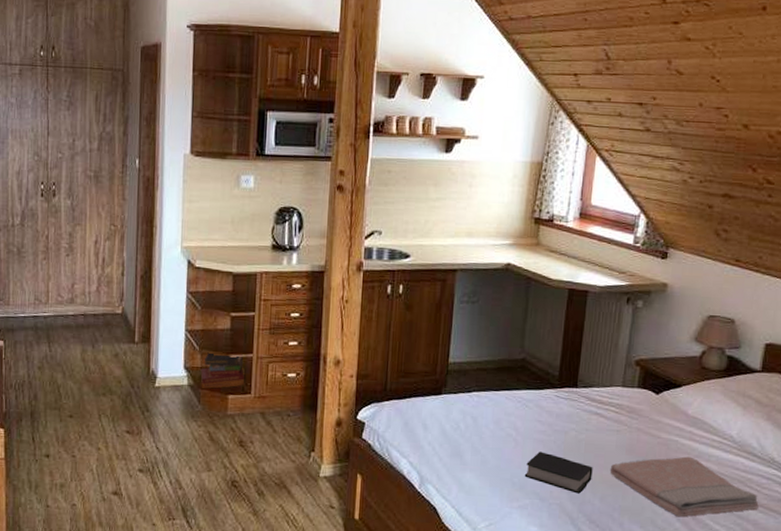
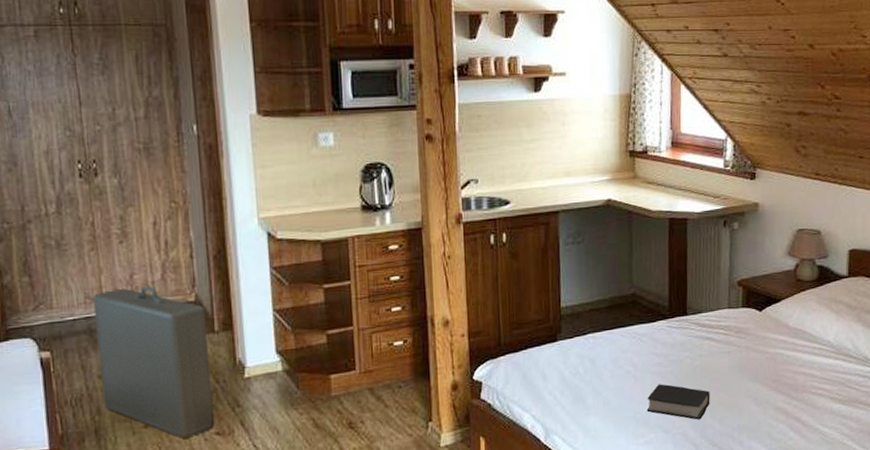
suitcase: none [40,294,129,432] -> present [92,286,215,439]
books: present [200,352,245,390] -> none [295,328,348,373]
towel: present [609,456,759,517] -> none [725,367,859,427]

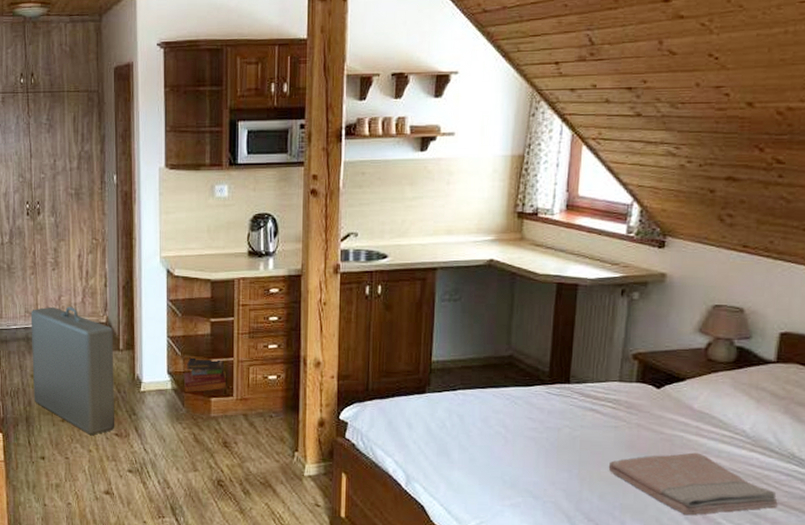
books: none [295,328,348,373] -> present [183,357,227,393]
book: present [646,384,710,420] -> none [516,449,590,492]
towel: none [725,367,859,427] -> present [608,452,778,516]

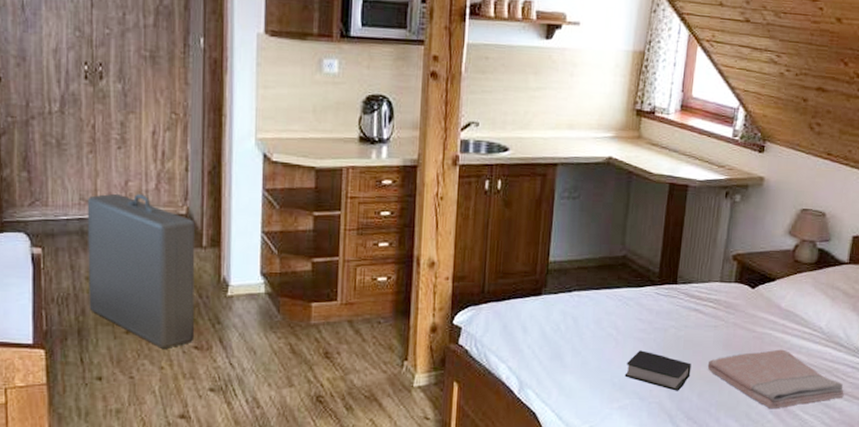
books: present [183,357,227,393] -> none [279,256,331,297]
book: none [516,449,590,492] -> present [624,350,691,391]

